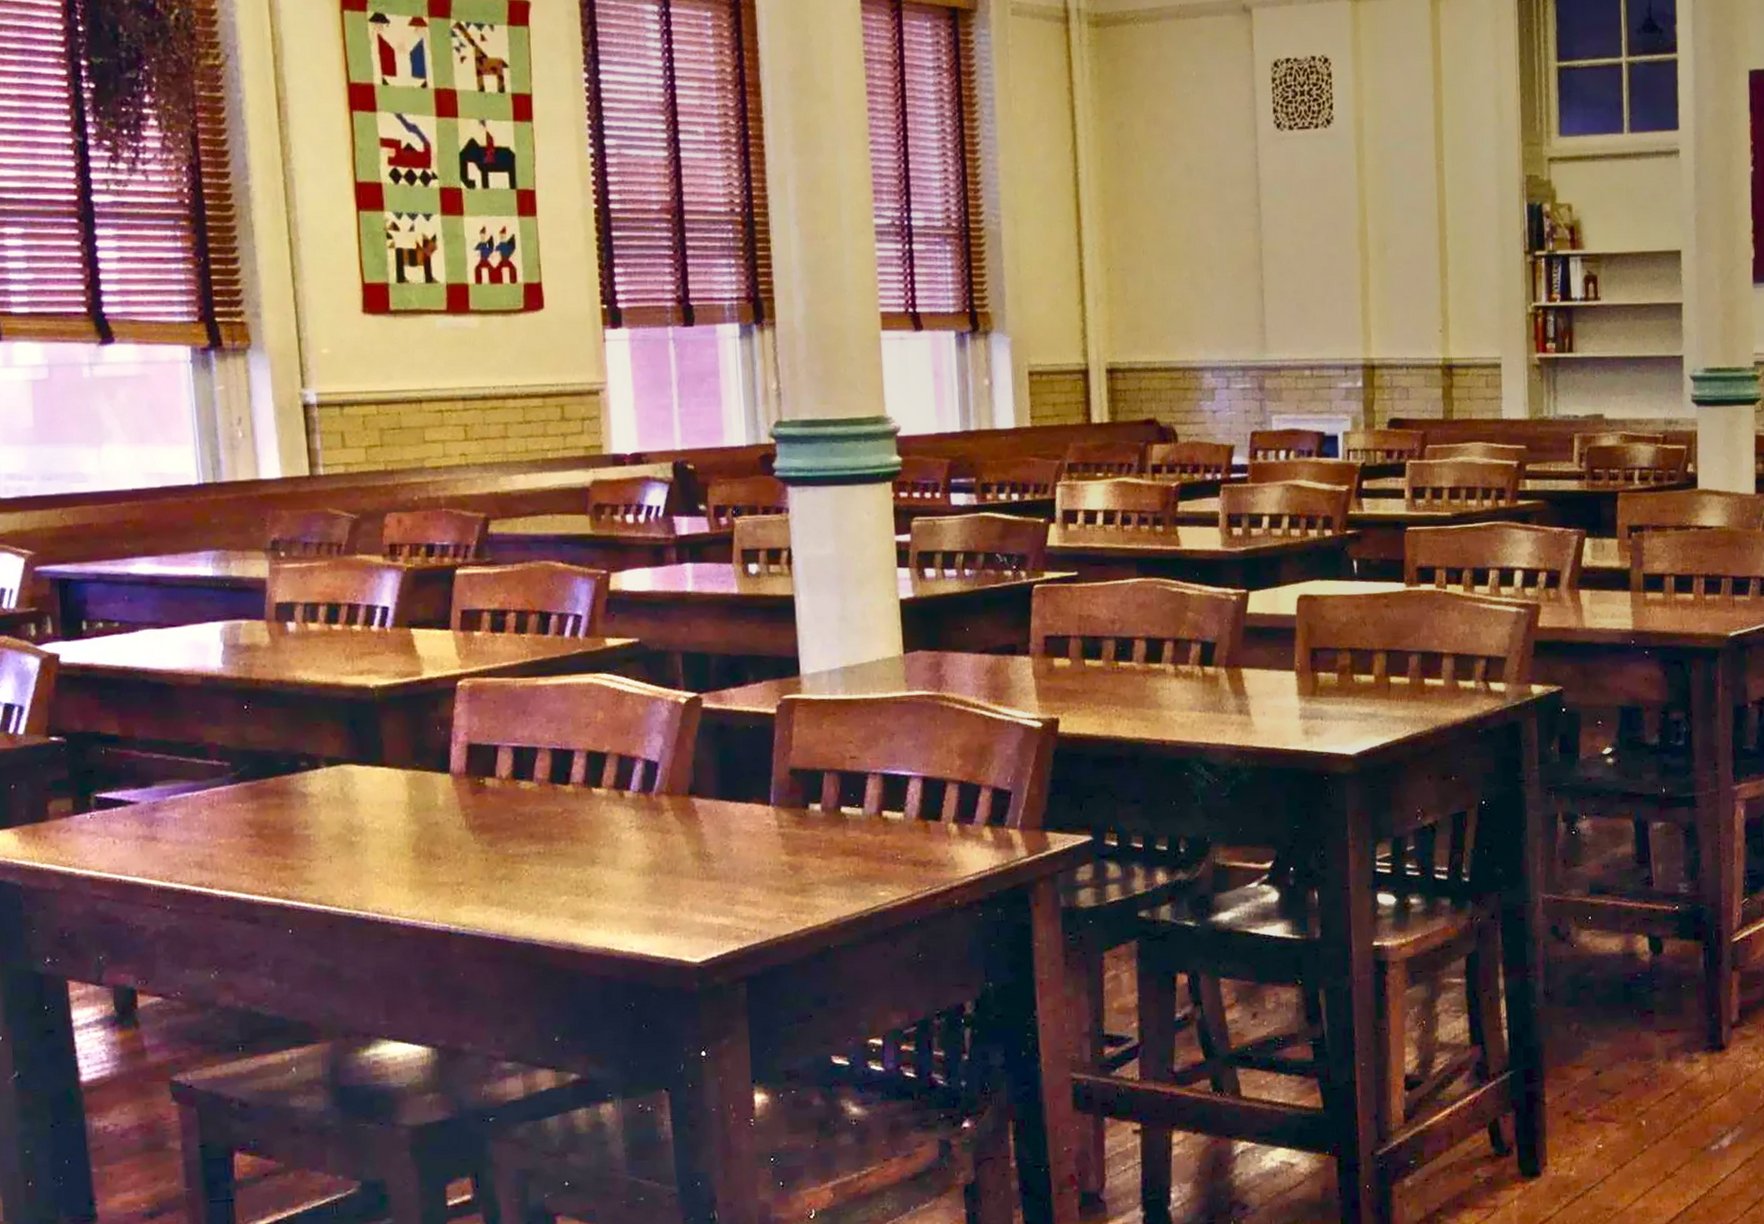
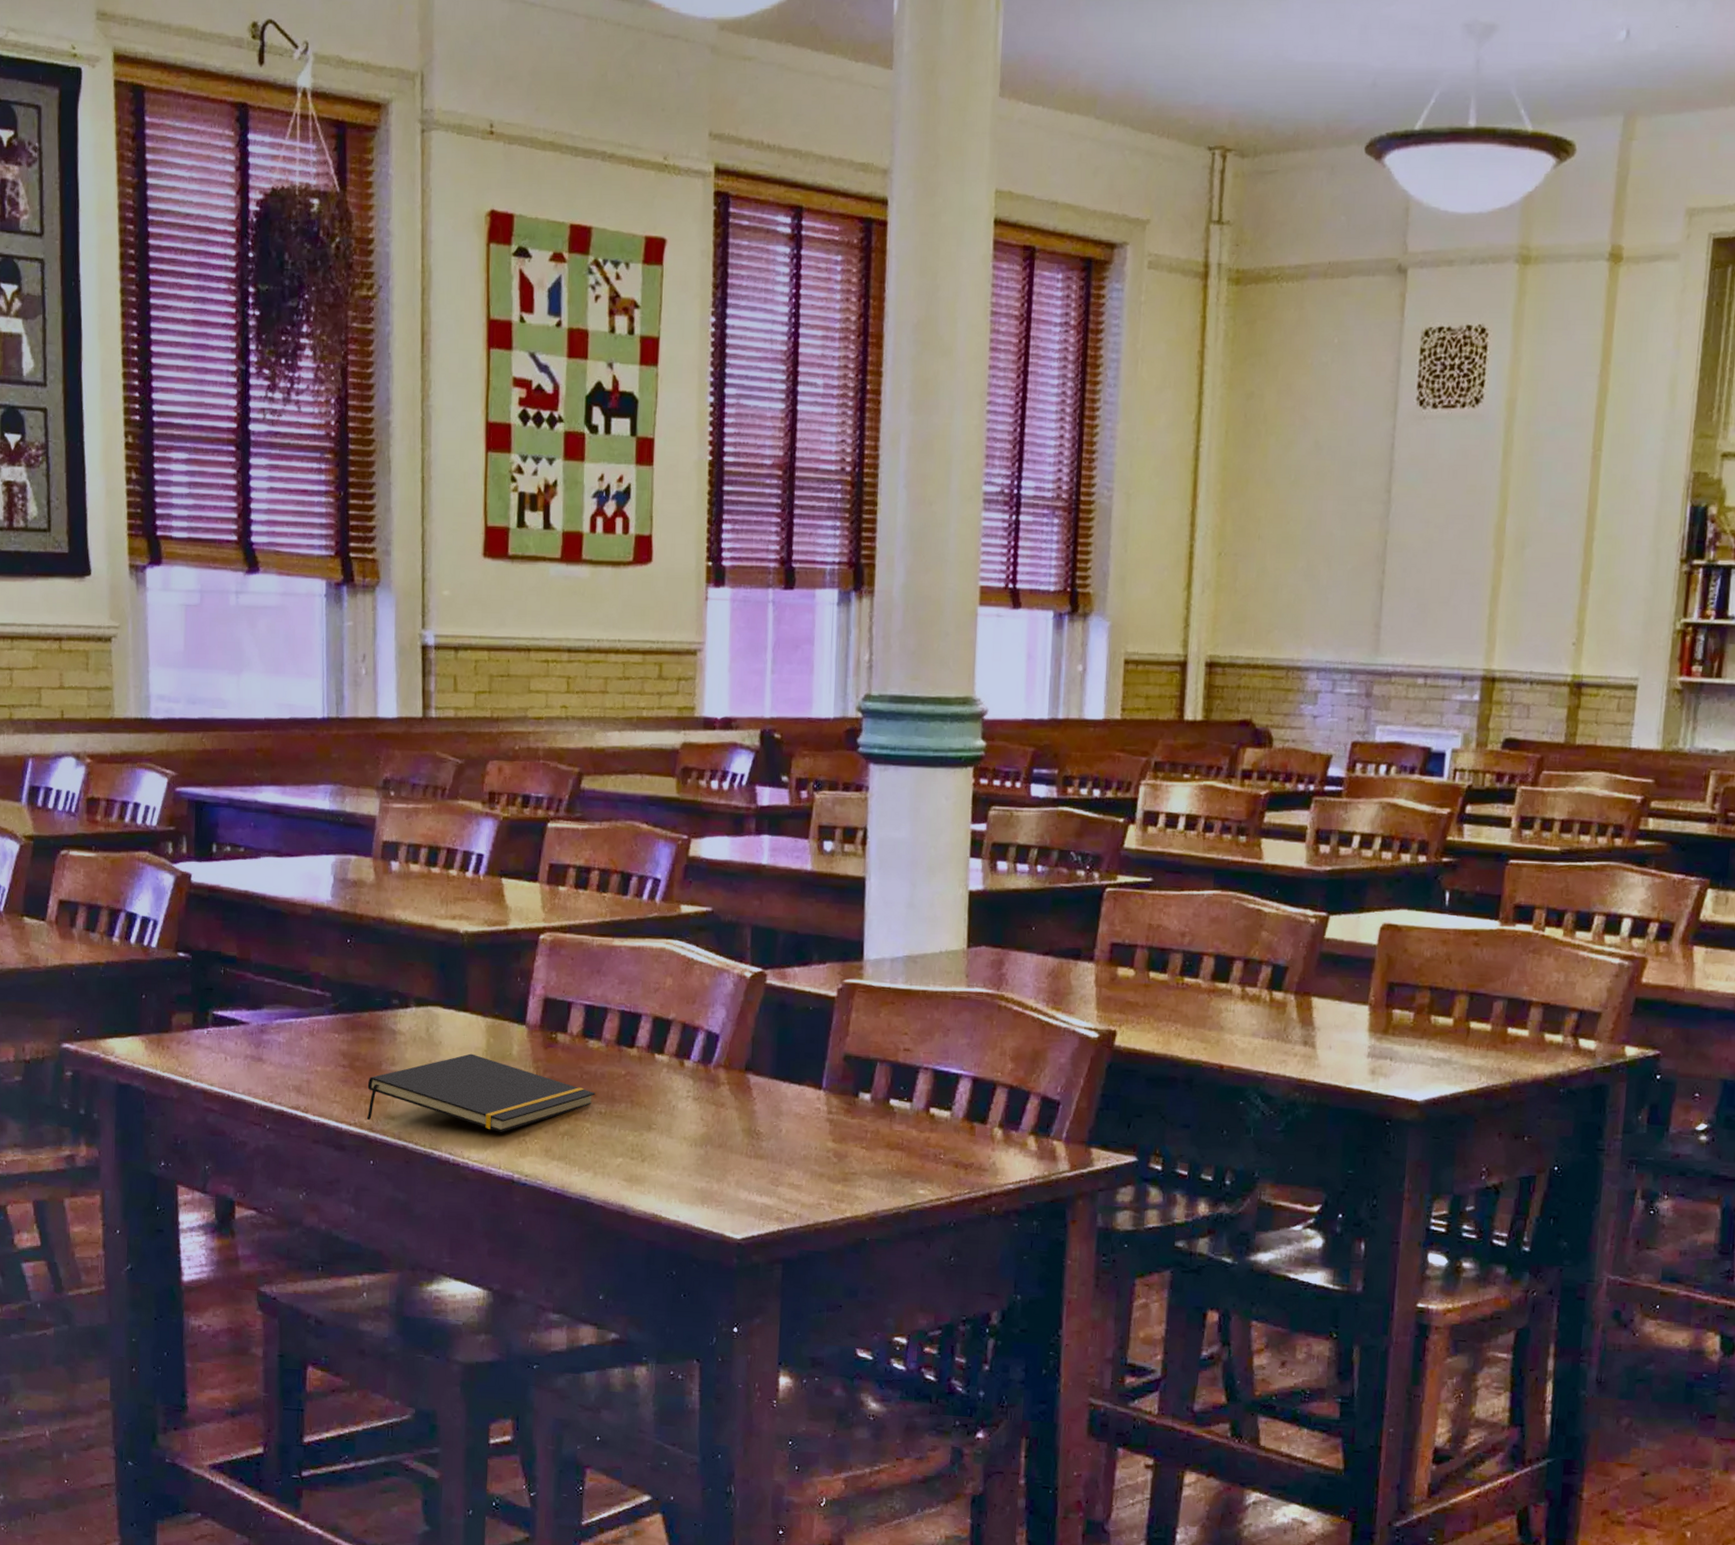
notepad: none [279,808,532,889] -> present [366,1053,596,1132]

